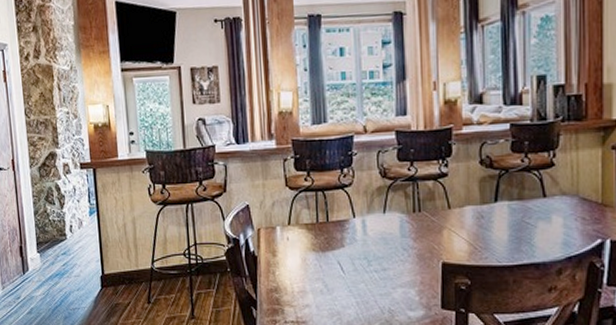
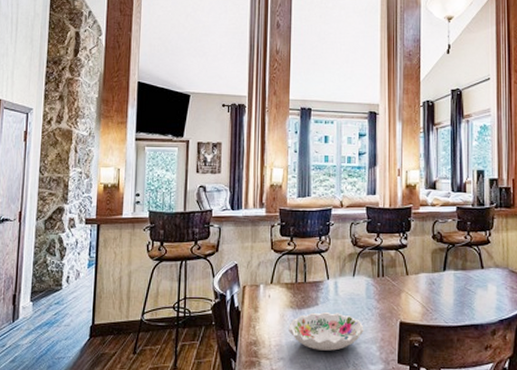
decorative bowl: none [312,253,400,296] -> present [288,311,364,351]

